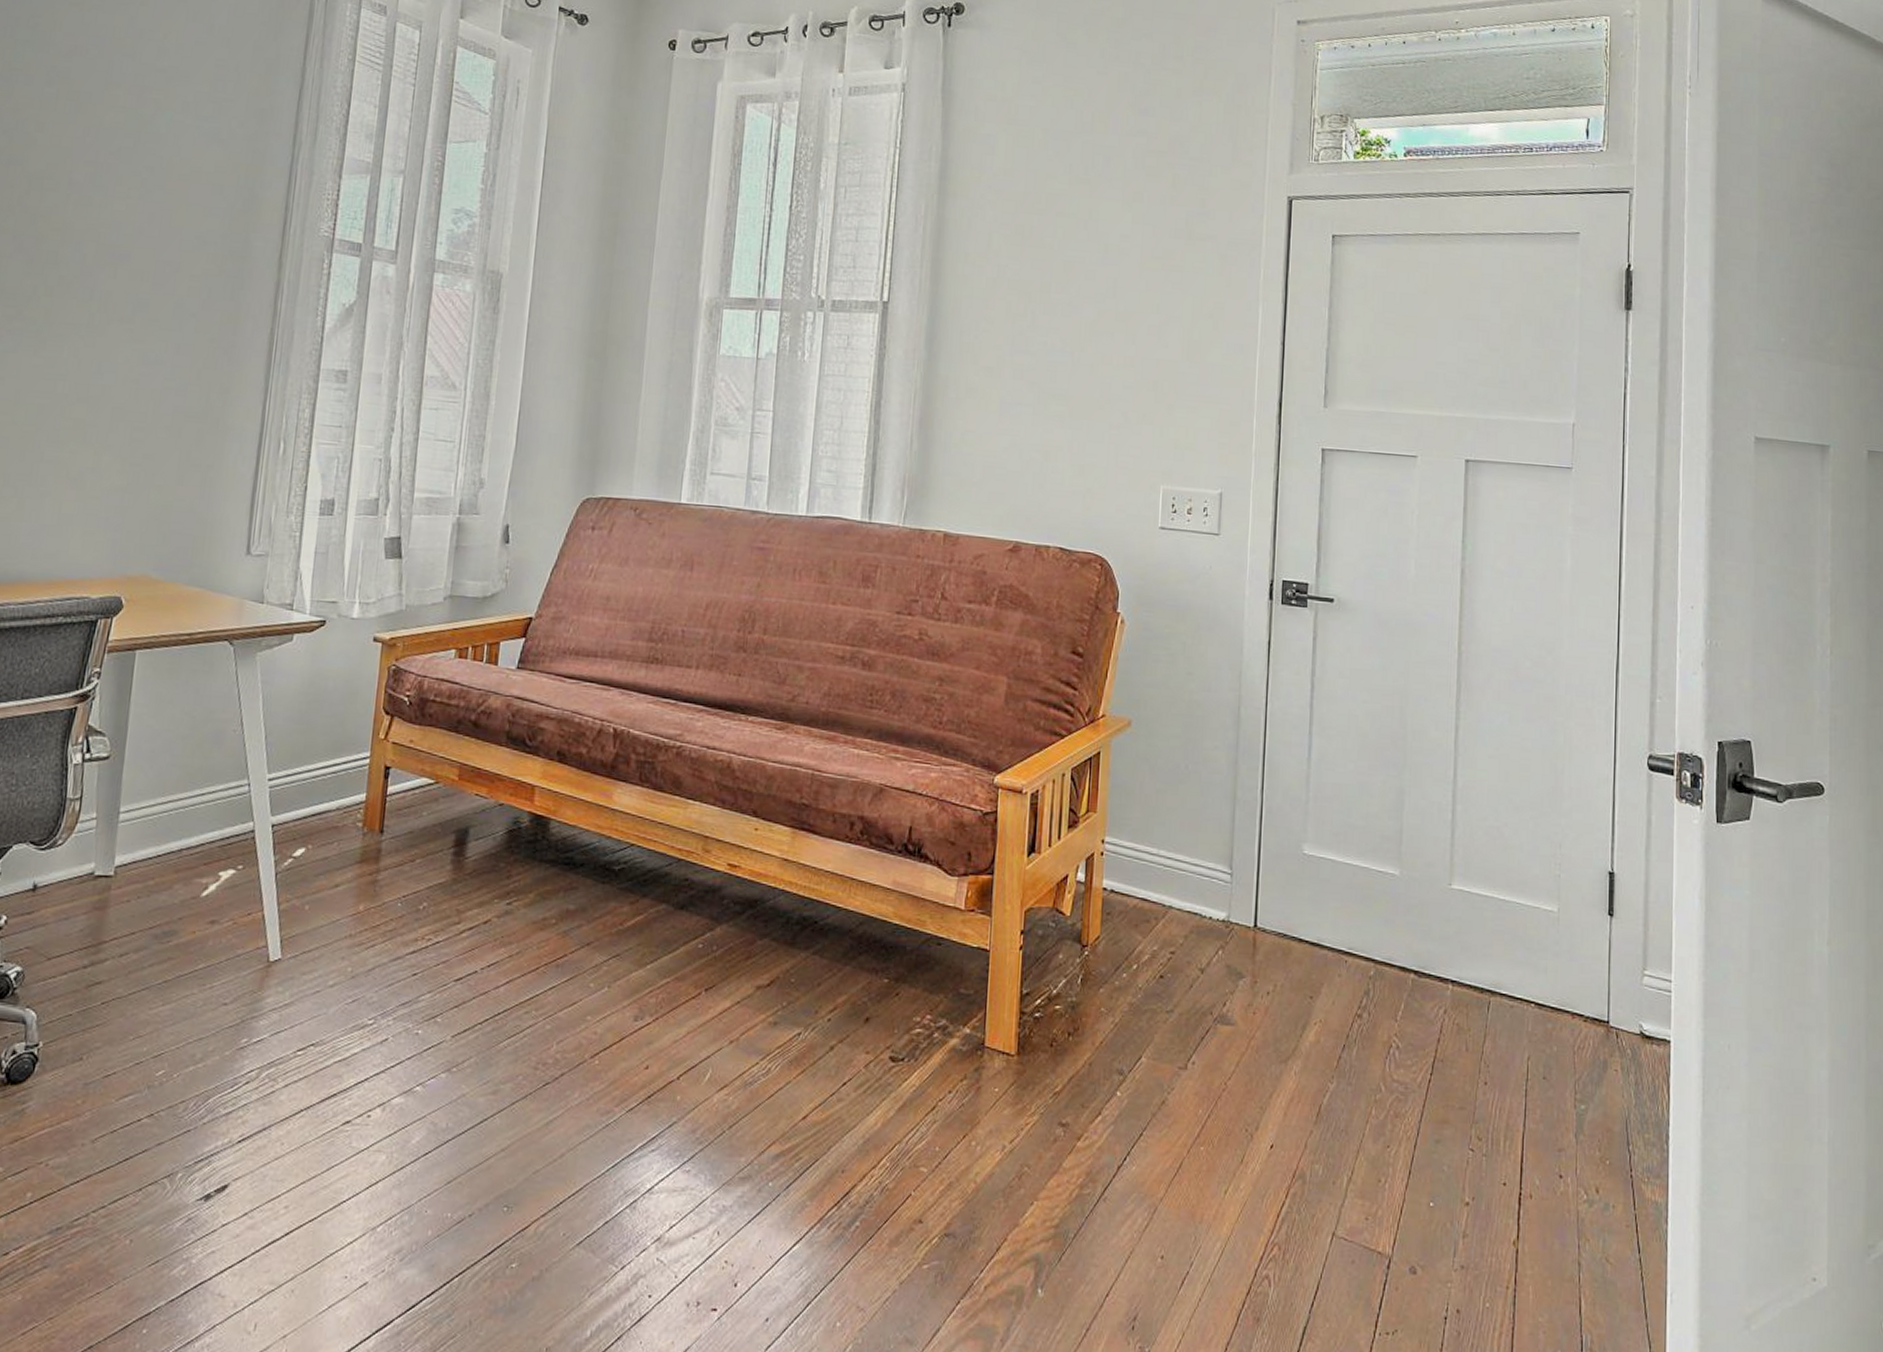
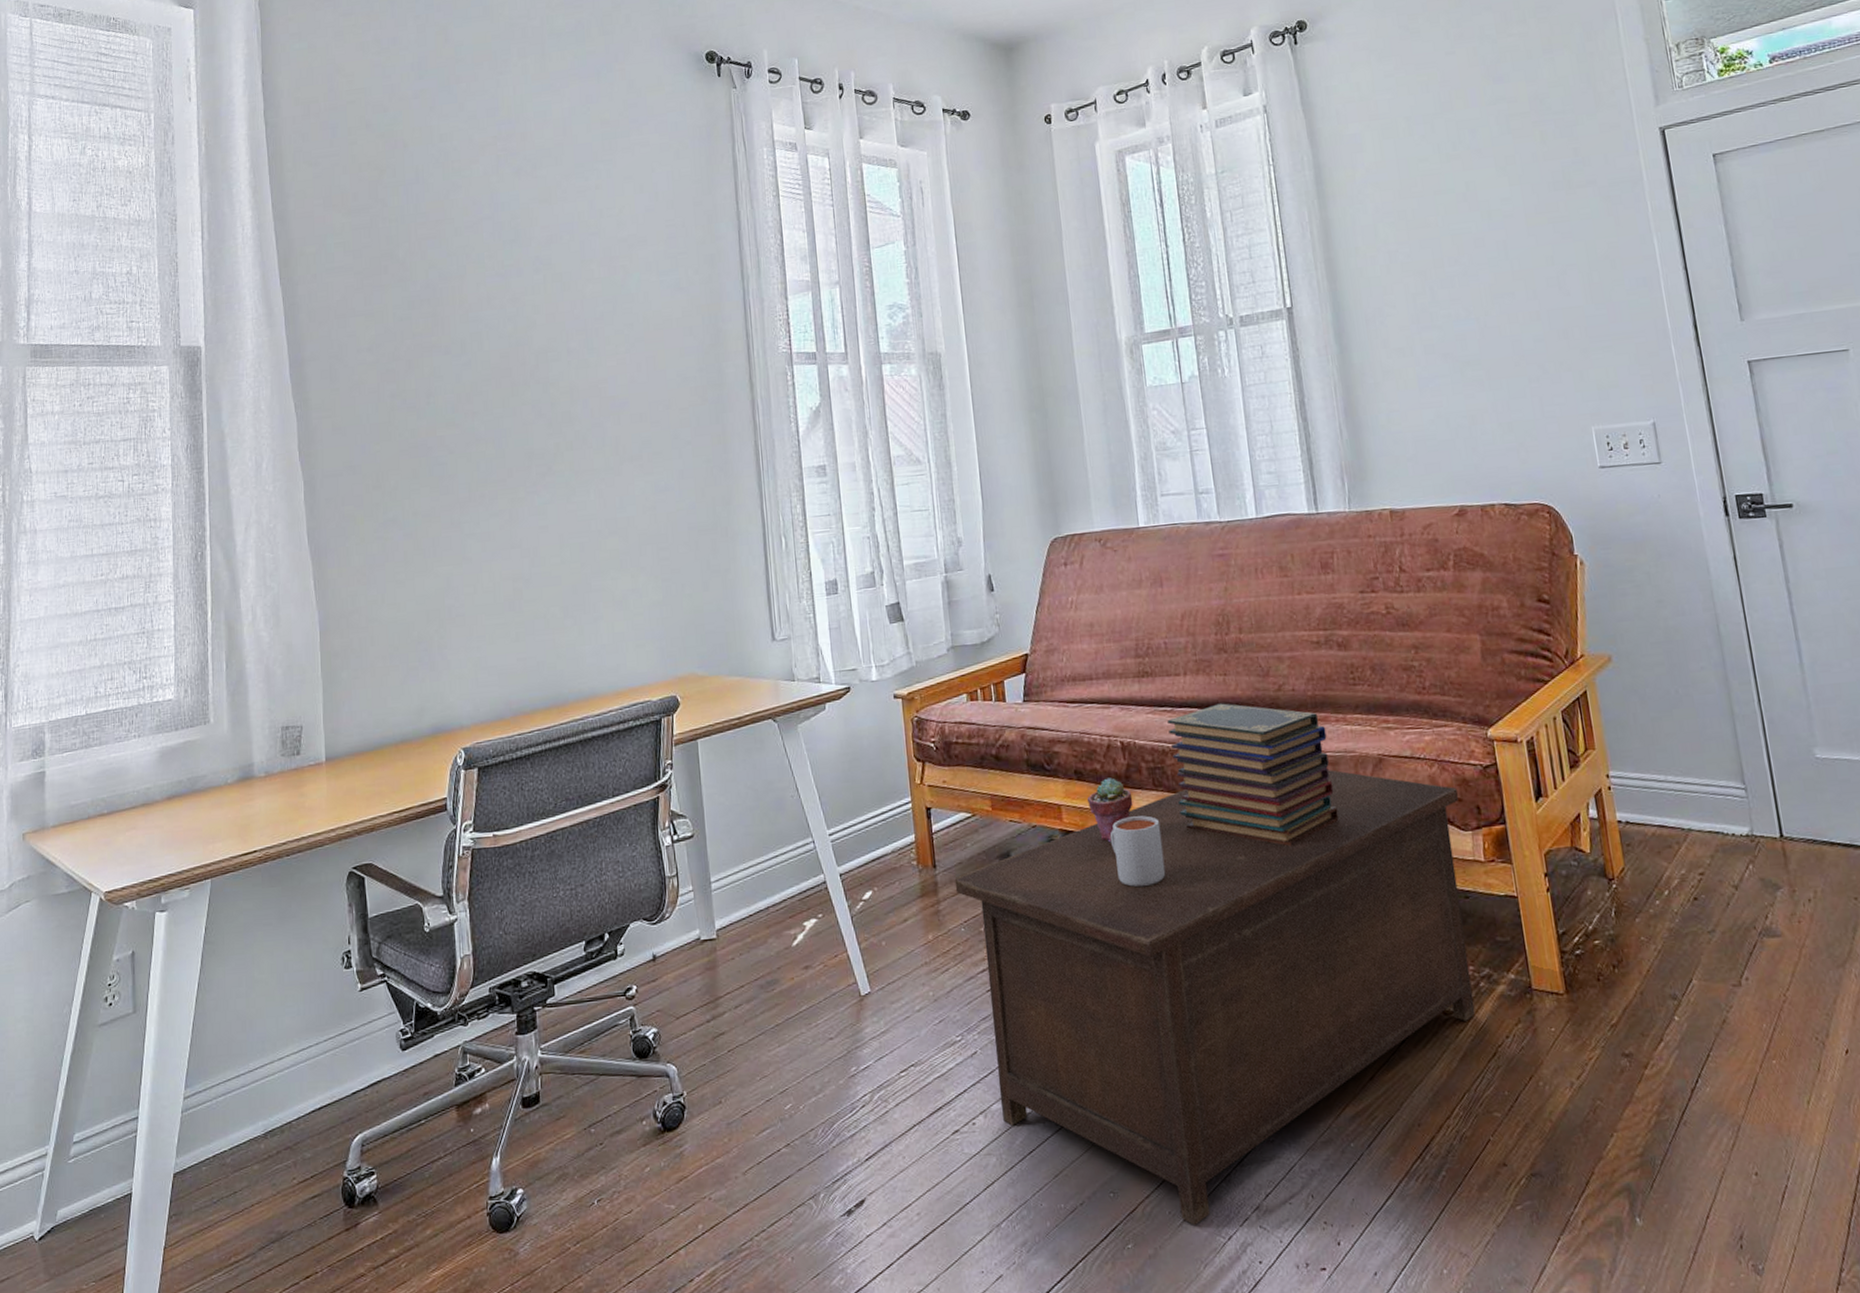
cabinet: none [400,789,952,1250] -> present [954,770,1476,1225]
potted succulent: none [565,764,615,834] -> present [1088,778,1133,843]
mug: none [581,809,639,887] -> present [1109,815,1166,888]
book stack: none [661,704,832,866] -> present [1167,703,1339,846]

